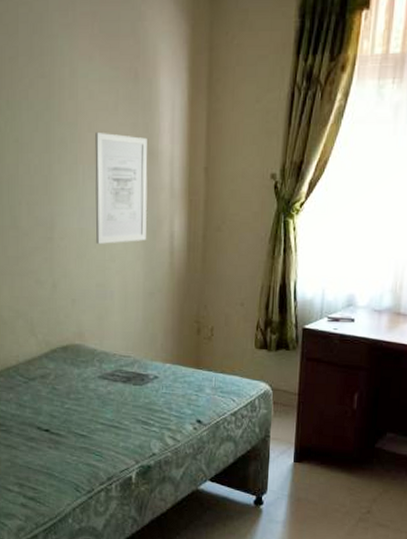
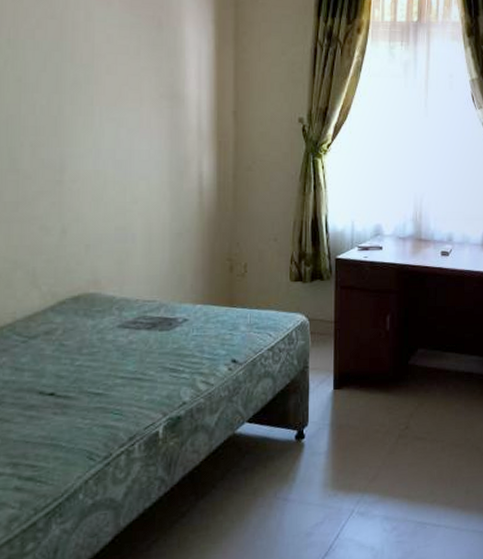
wall art: present [95,133,148,244] -> none [114,75,173,186]

